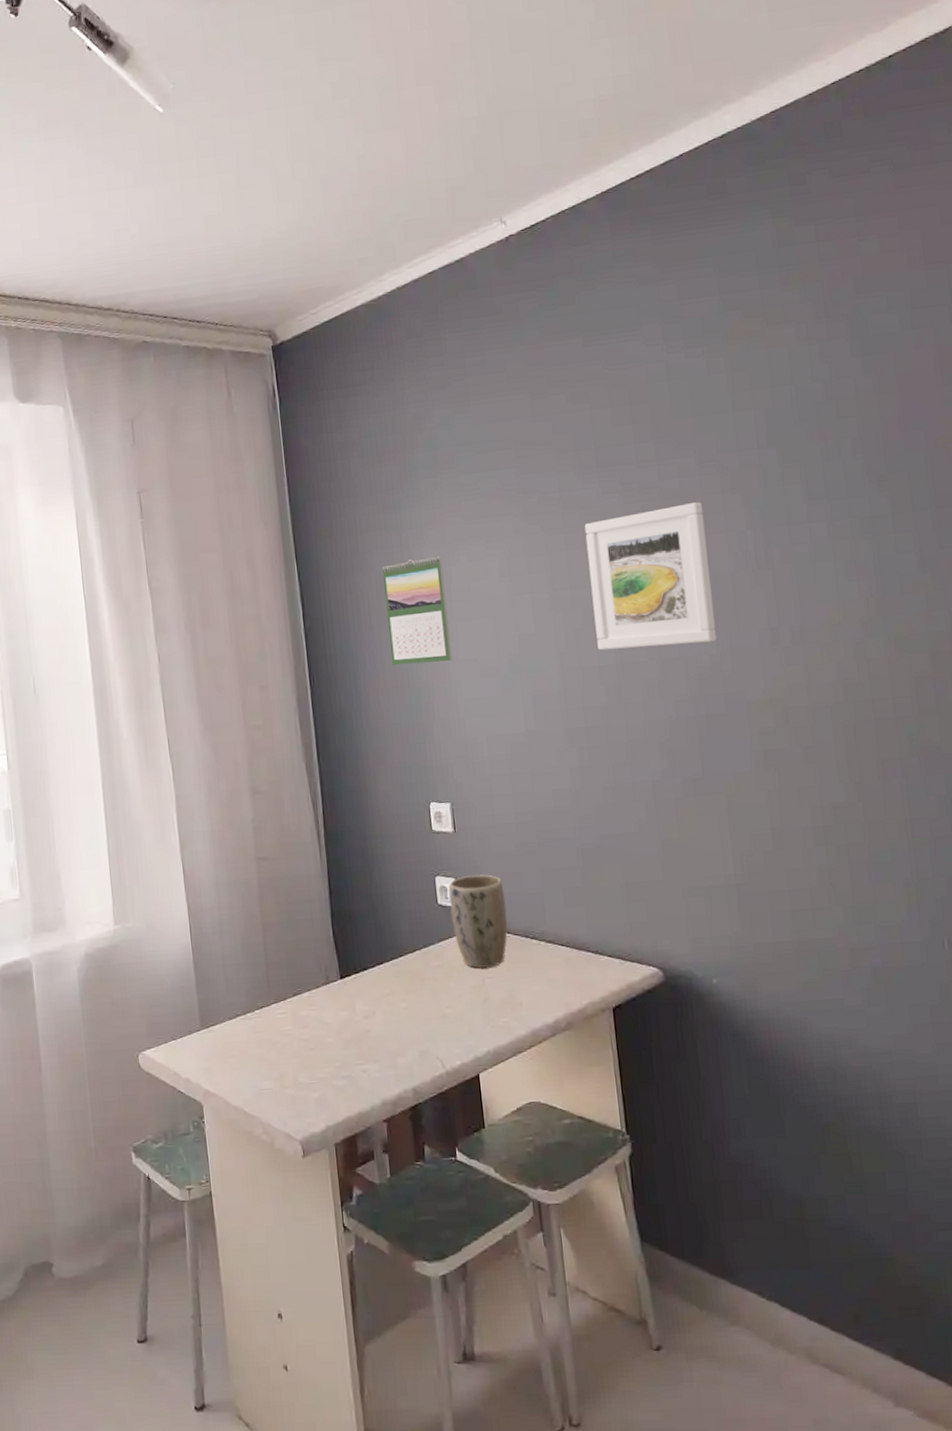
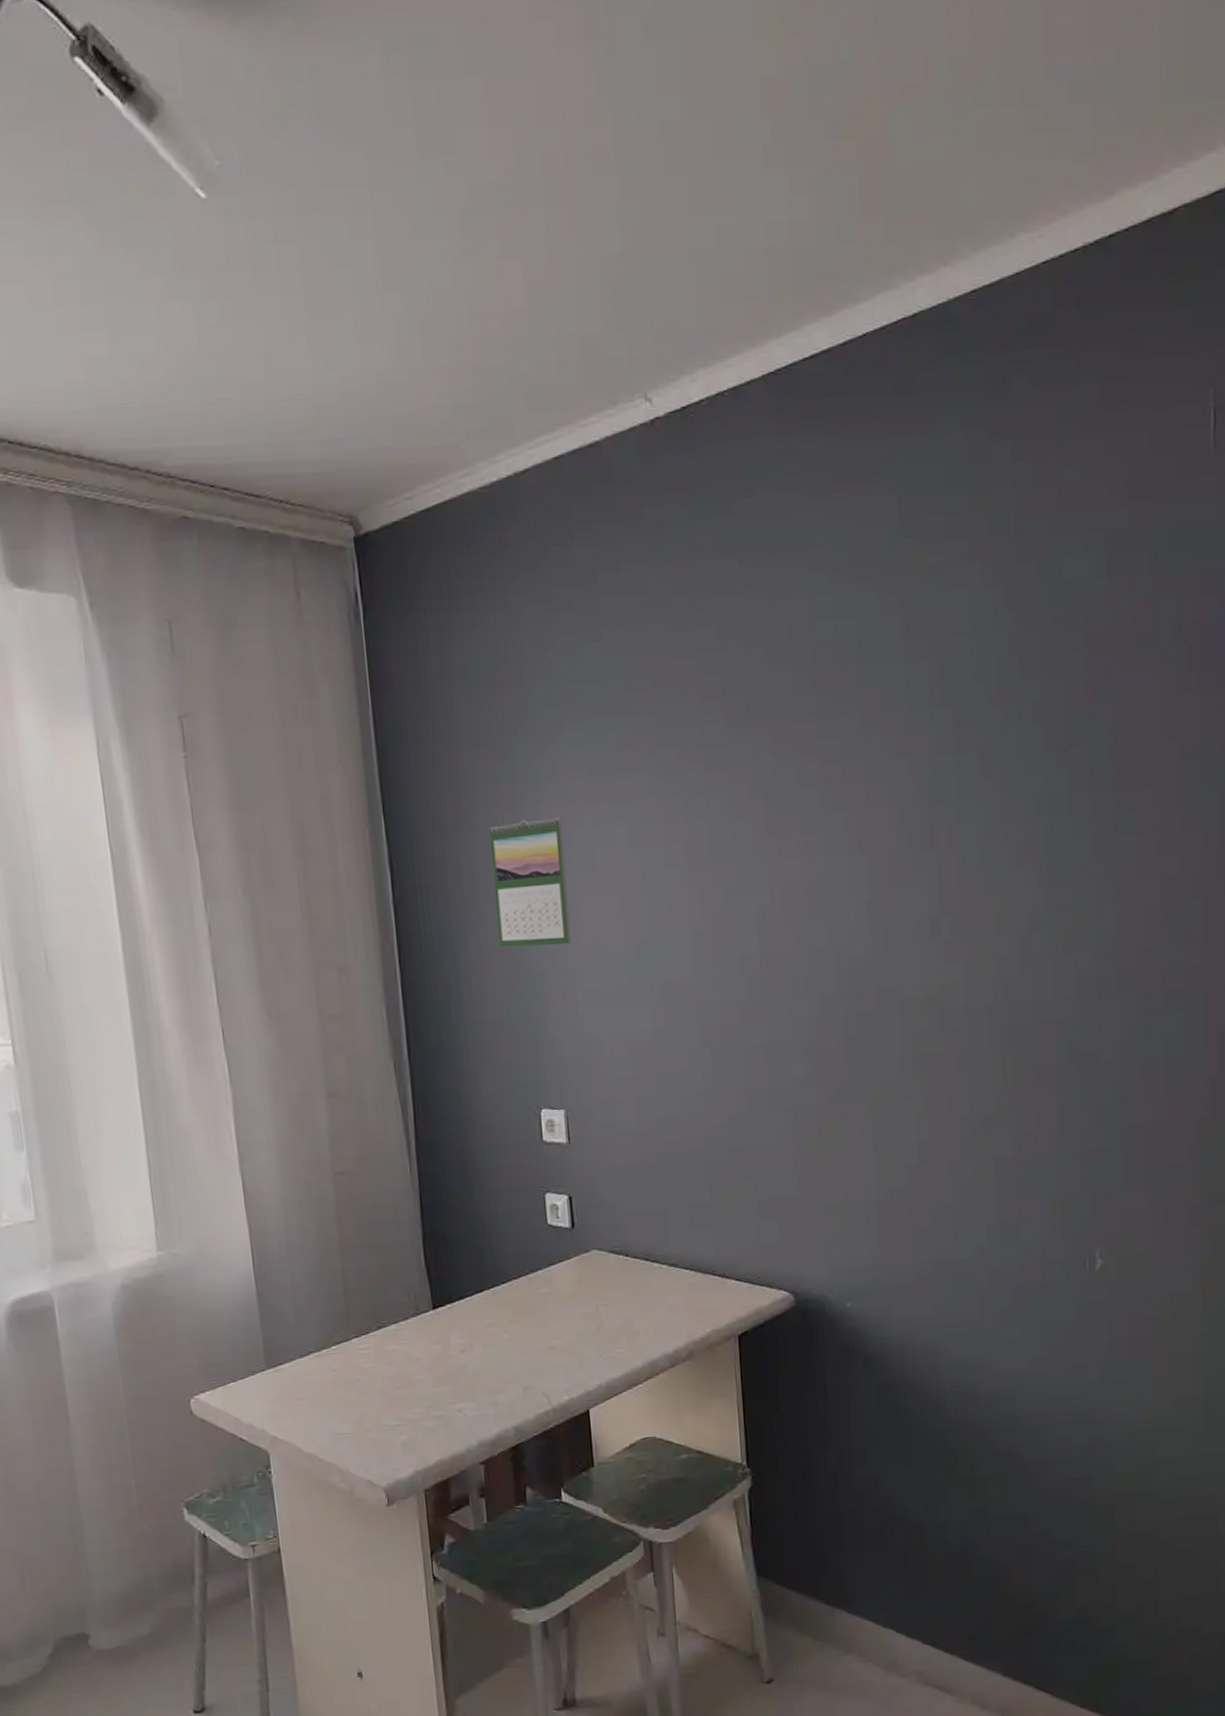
plant pot: present [449,874,508,969] -> none [560,1190,626,1295]
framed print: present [584,502,717,651] -> none [730,768,872,938]

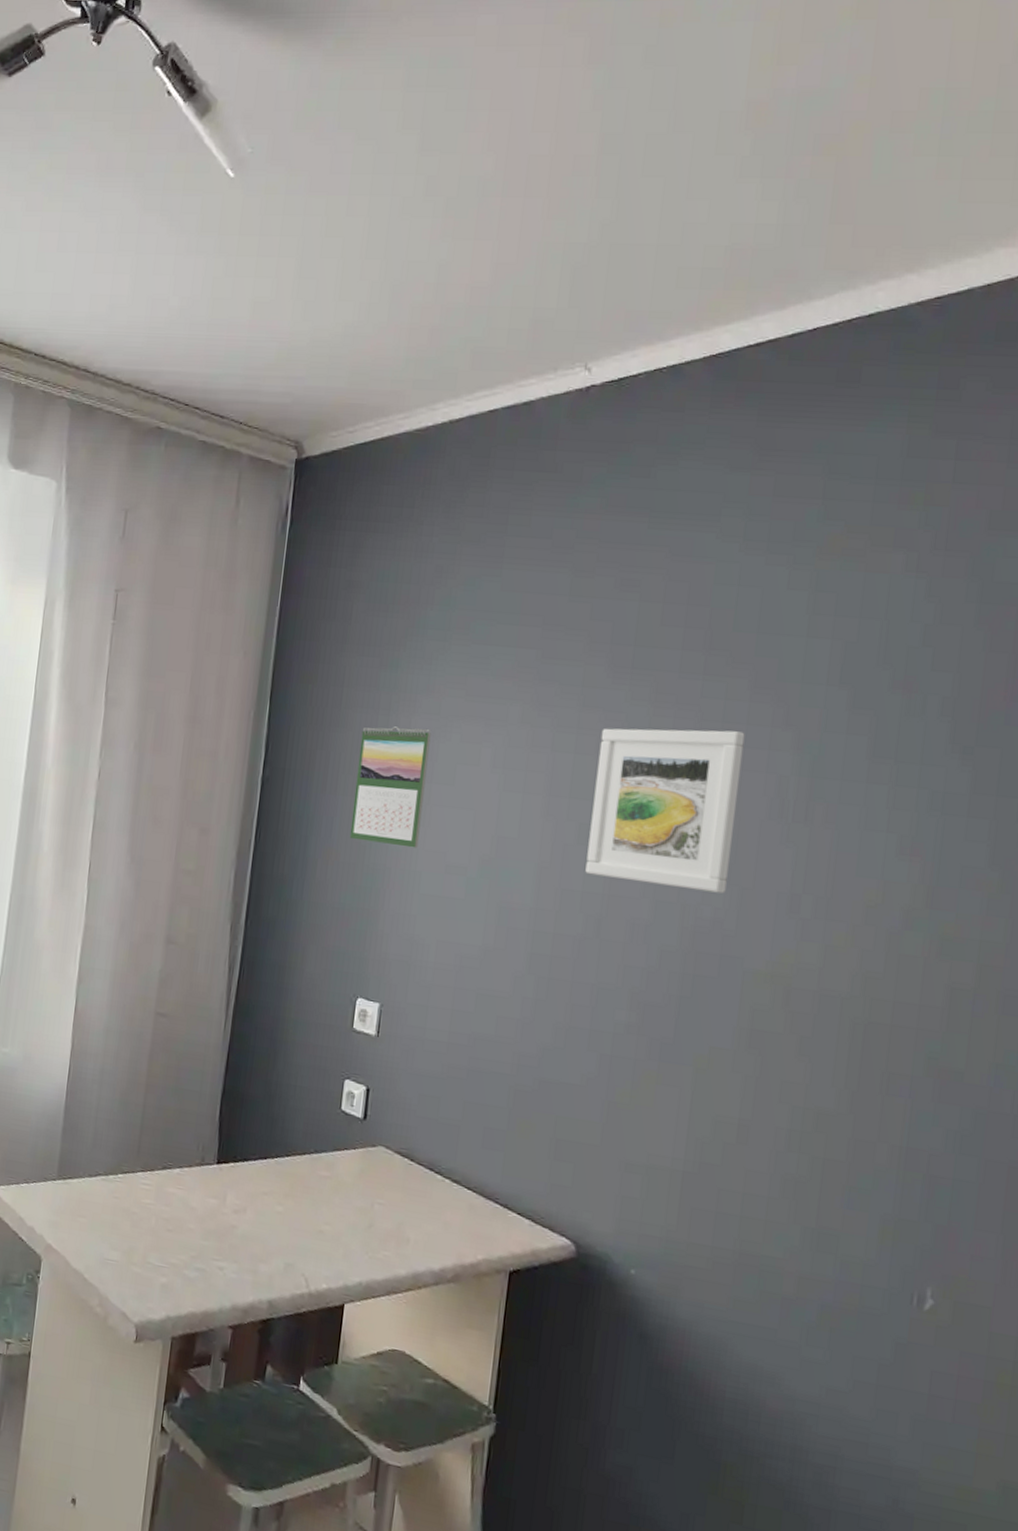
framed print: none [730,768,872,938] -> present [585,728,745,894]

